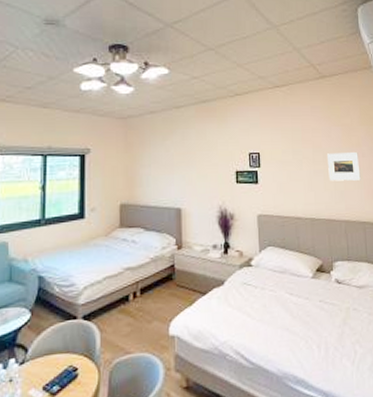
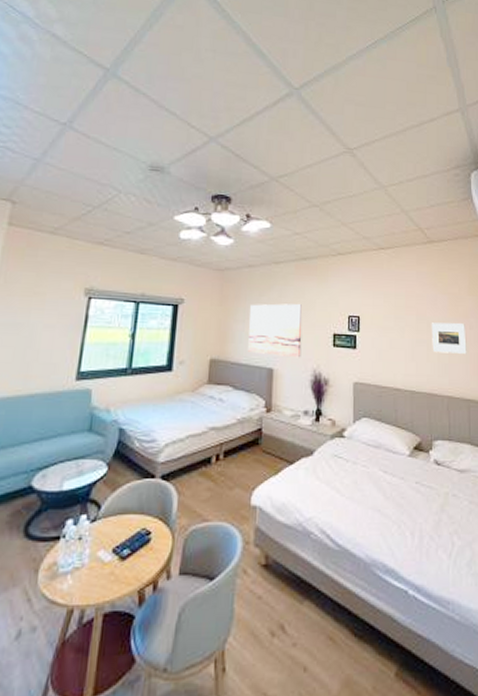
wall art: none [155,144,207,197] -> present [248,303,302,358]

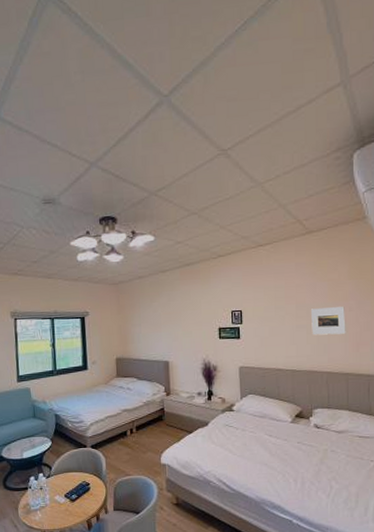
wall art: present [248,303,302,358] -> none [144,304,192,351]

